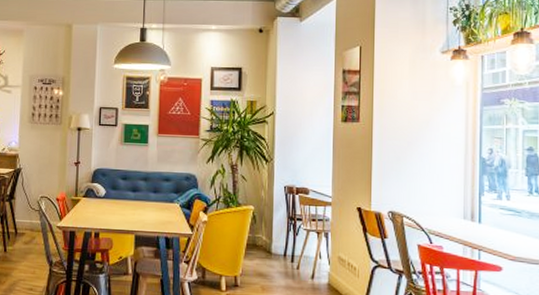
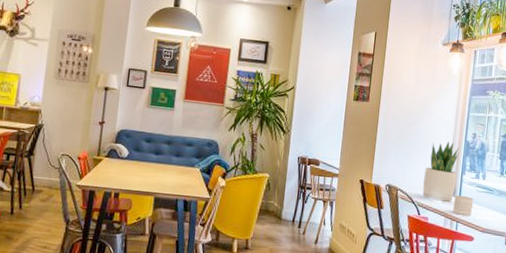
planter: none [433,159,474,228] -> present [422,141,459,202]
mug: none [473,219,498,243] -> present [453,194,474,216]

